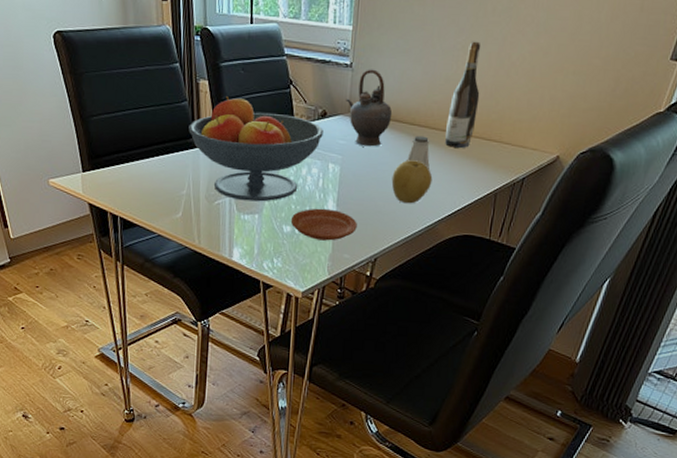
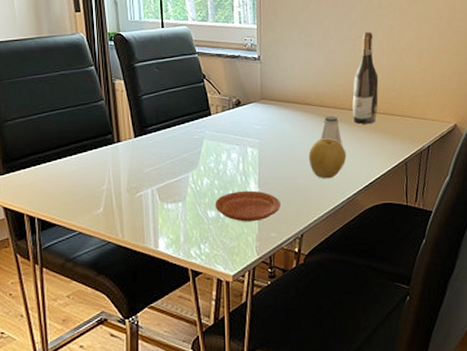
fruit bowl: present [188,96,323,202] -> none [106,93,239,190]
teapot: present [346,69,393,147] -> none [257,60,302,130]

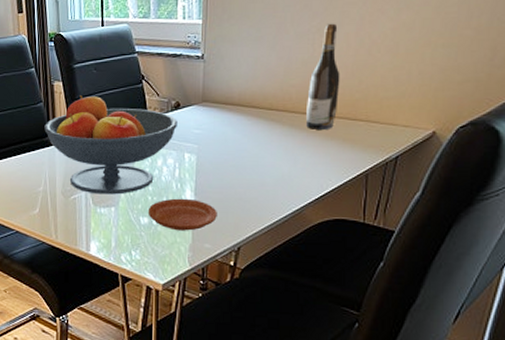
fruit bowl: none [106,93,239,190] -> present [44,95,177,195]
fruit: present [308,138,347,179] -> none [251,145,295,190]
saltshaker: present [320,116,342,146] -> none [266,120,291,153]

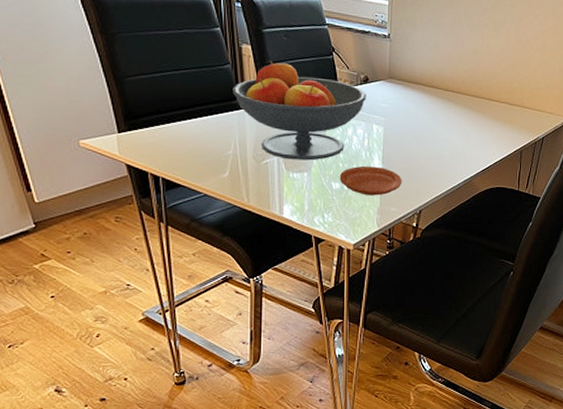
wine bottle: present [306,23,340,129] -> none [476,20,503,111]

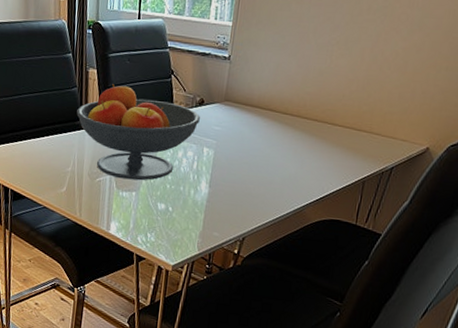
plate: present [339,165,402,196] -> none [165,188,228,220]

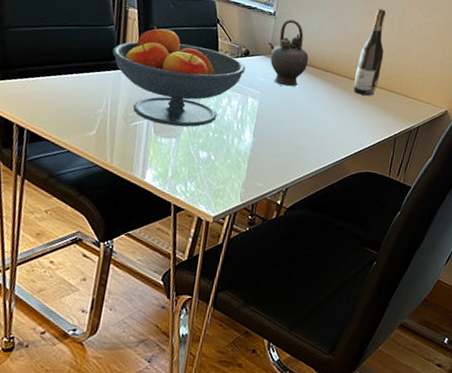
teapot: none [222,61,267,134] -> present [268,19,309,87]
wine bottle: none [316,37,355,137] -> present [354,8,386,96]

